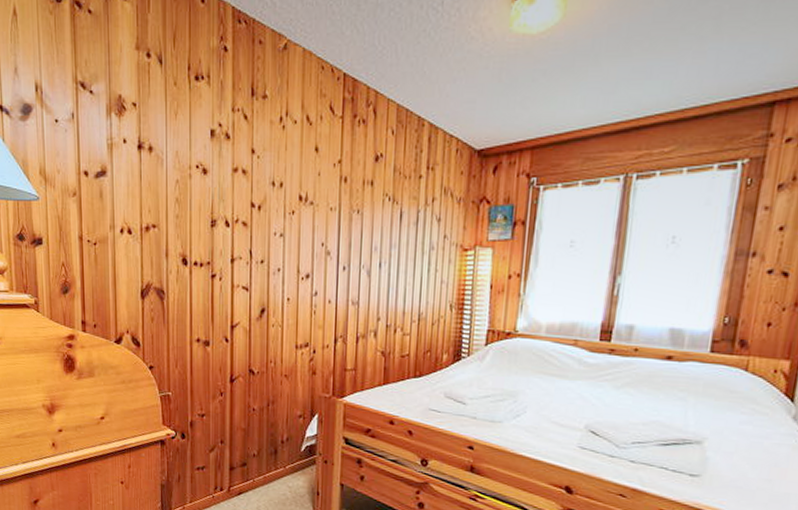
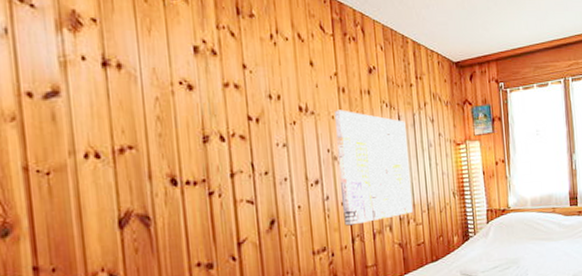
wall art: none [329,201,408,325] -> present [335,109,413,226]

